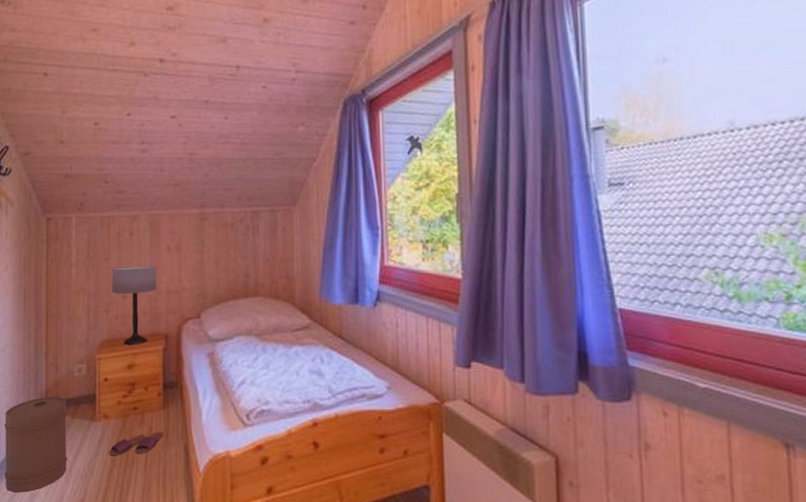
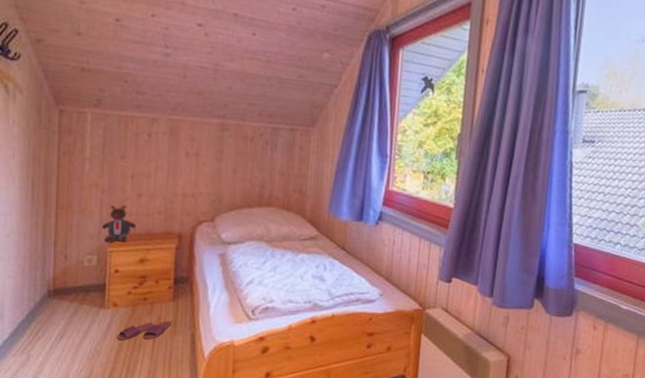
basket: present [4,397,68,493] -> none [7,283,75,370]
teddy bear: none [89,308,123,350] -> present [101,205,136,243]
table lamp: present [112,265,157,345] -> none [127,166,174,242]

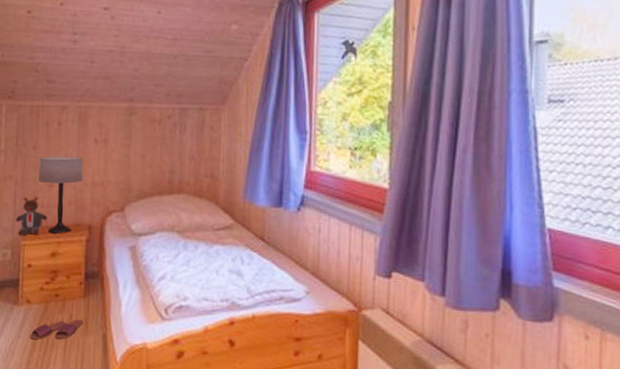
table lamp: none [127,166,174,242] -> present [38,156,83,234]

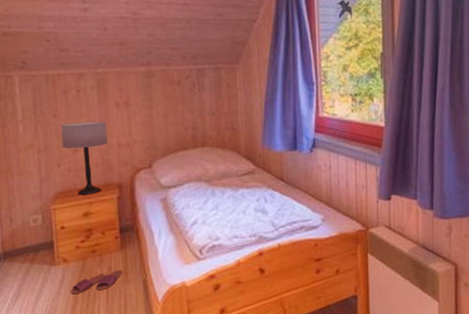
teddy bear: present [15,196,48,237] -> none [42,162,76,201]

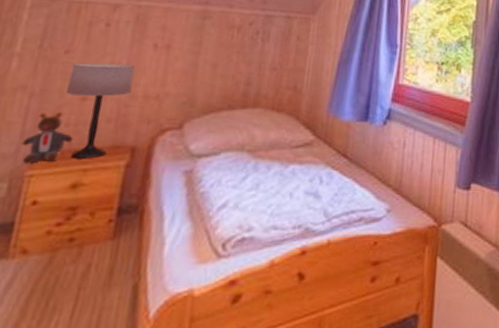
teddy bear: none [42,162,76,201] -> present [21,112,74,164]
slippers: present [71,270,122,295] -> none [18,269,106,305]

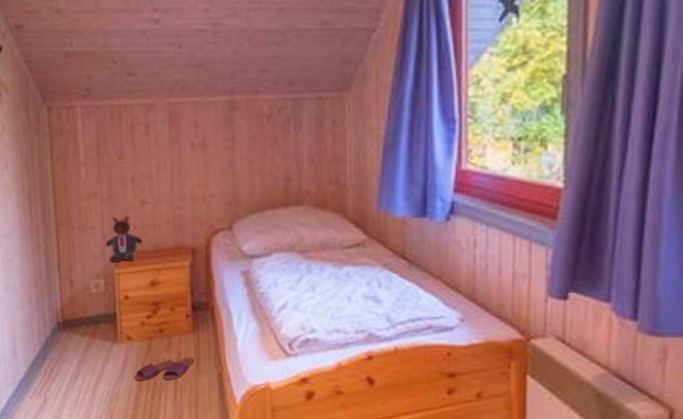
slippers: none [18,269,106,305] -> present [134,358,194,382]
table lamp: present [66,62,135,159] -> none [126,165,180,259]

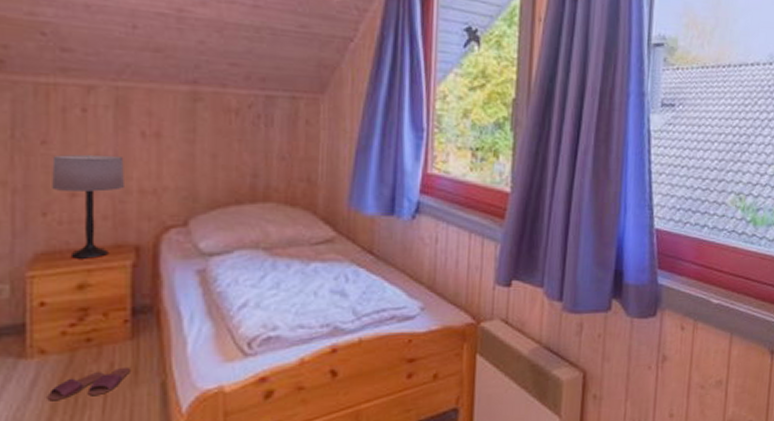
teddy bear: present [105,215,143,264] -> none [15,209,70,265]
table lamp: none [126,165,180,259] -> present [52,154,124,259]

